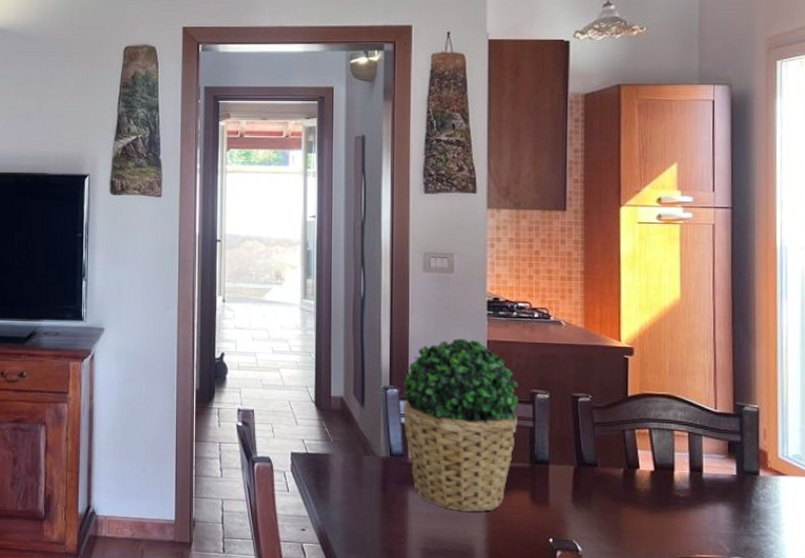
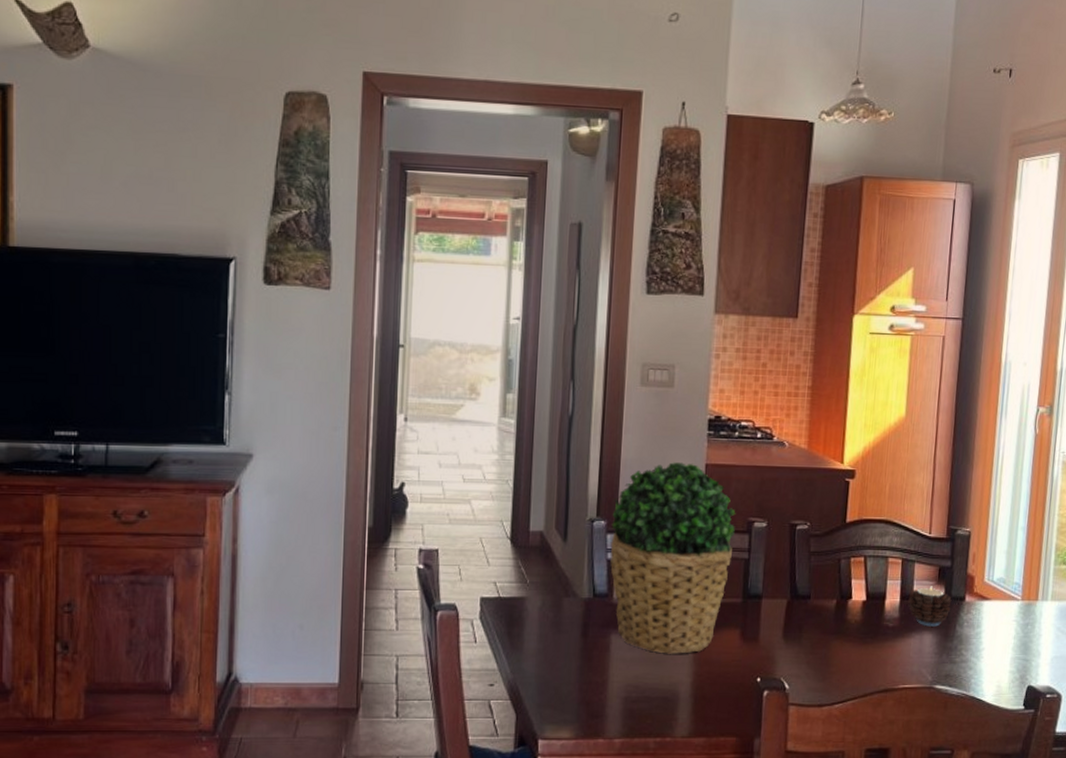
candle: none [698,459,745,499] -> present [908,586,952,627]

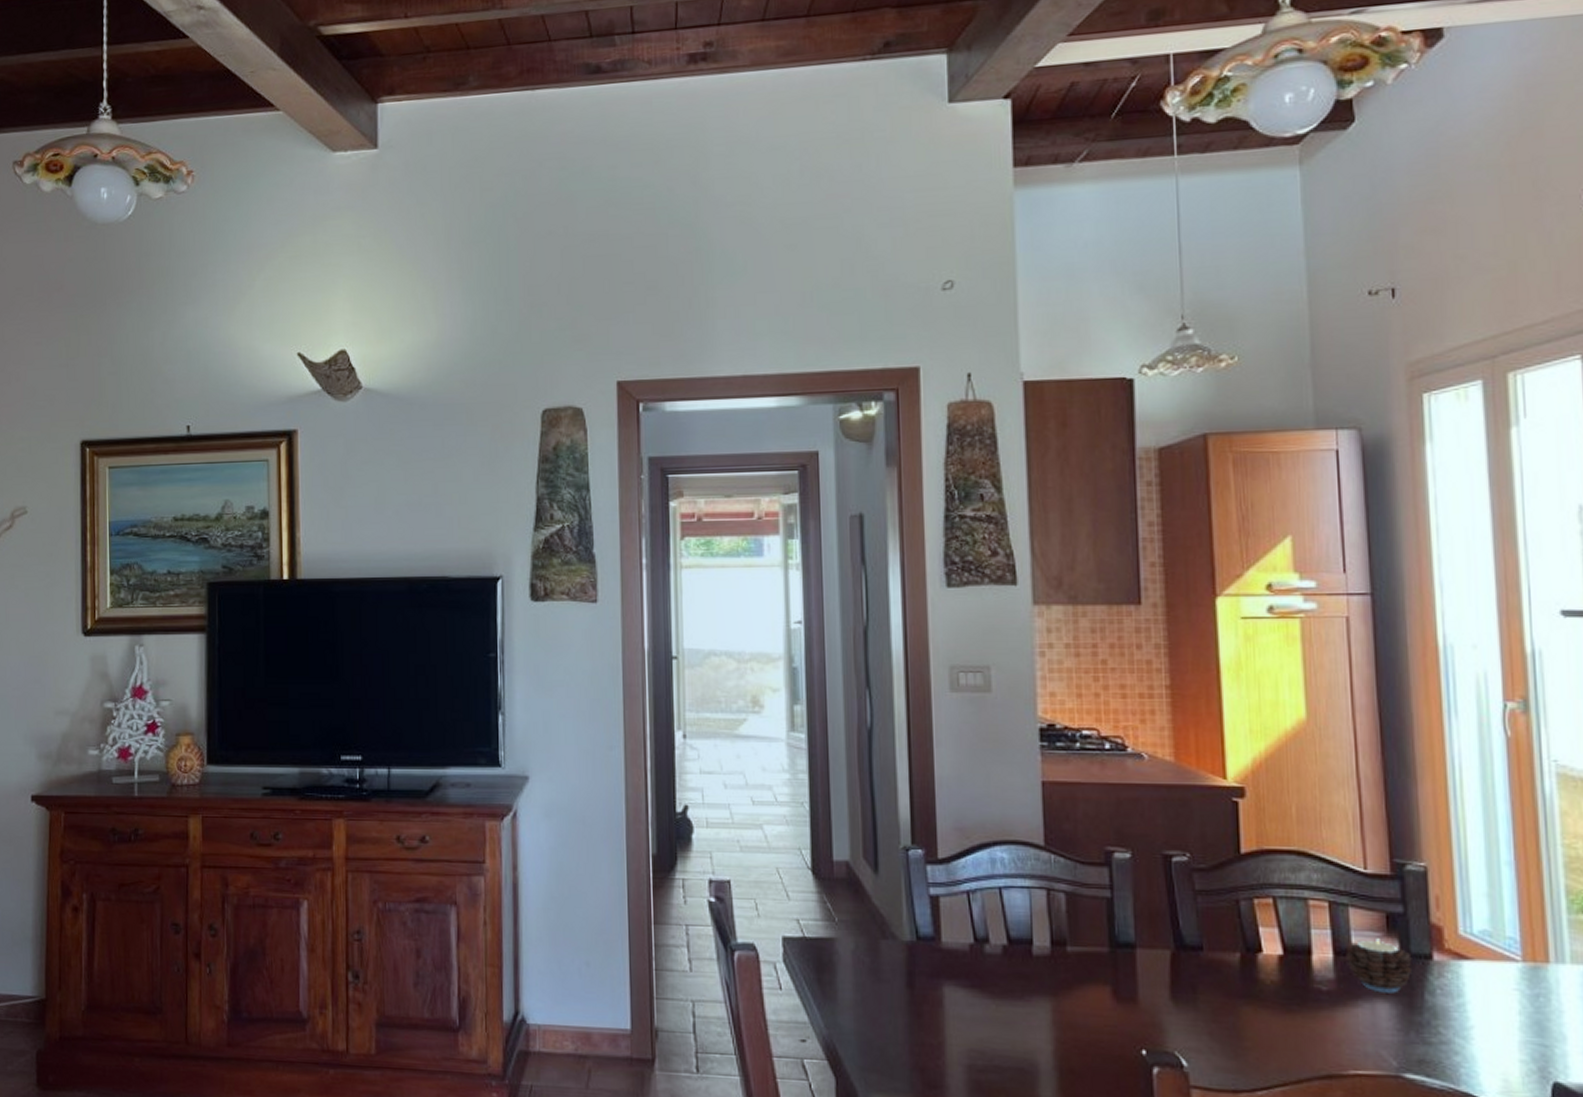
potted plant: present [610,462,736,654] -> none [930,780,1089,1015]

